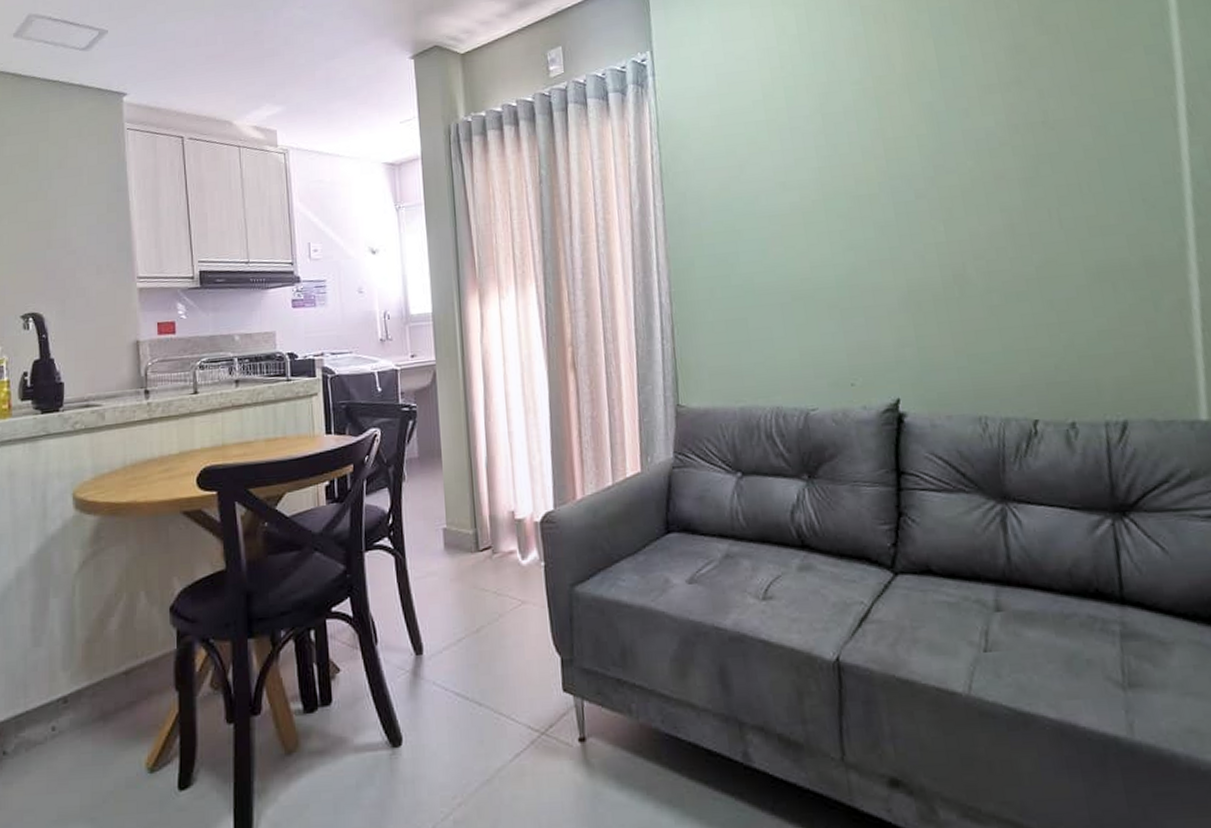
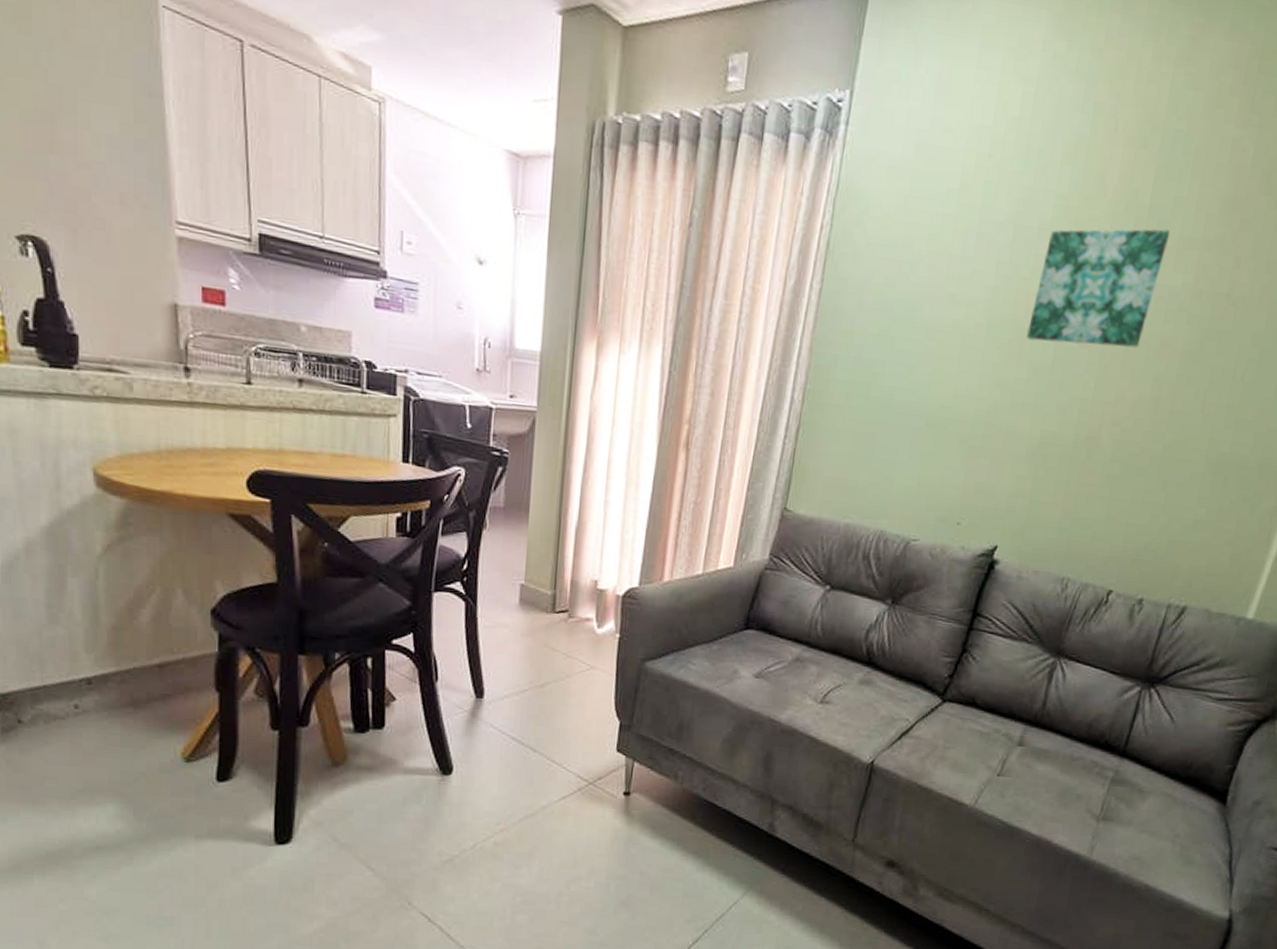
wall art: none [856,84,974,204] -> present [1026,229,1171,348]

